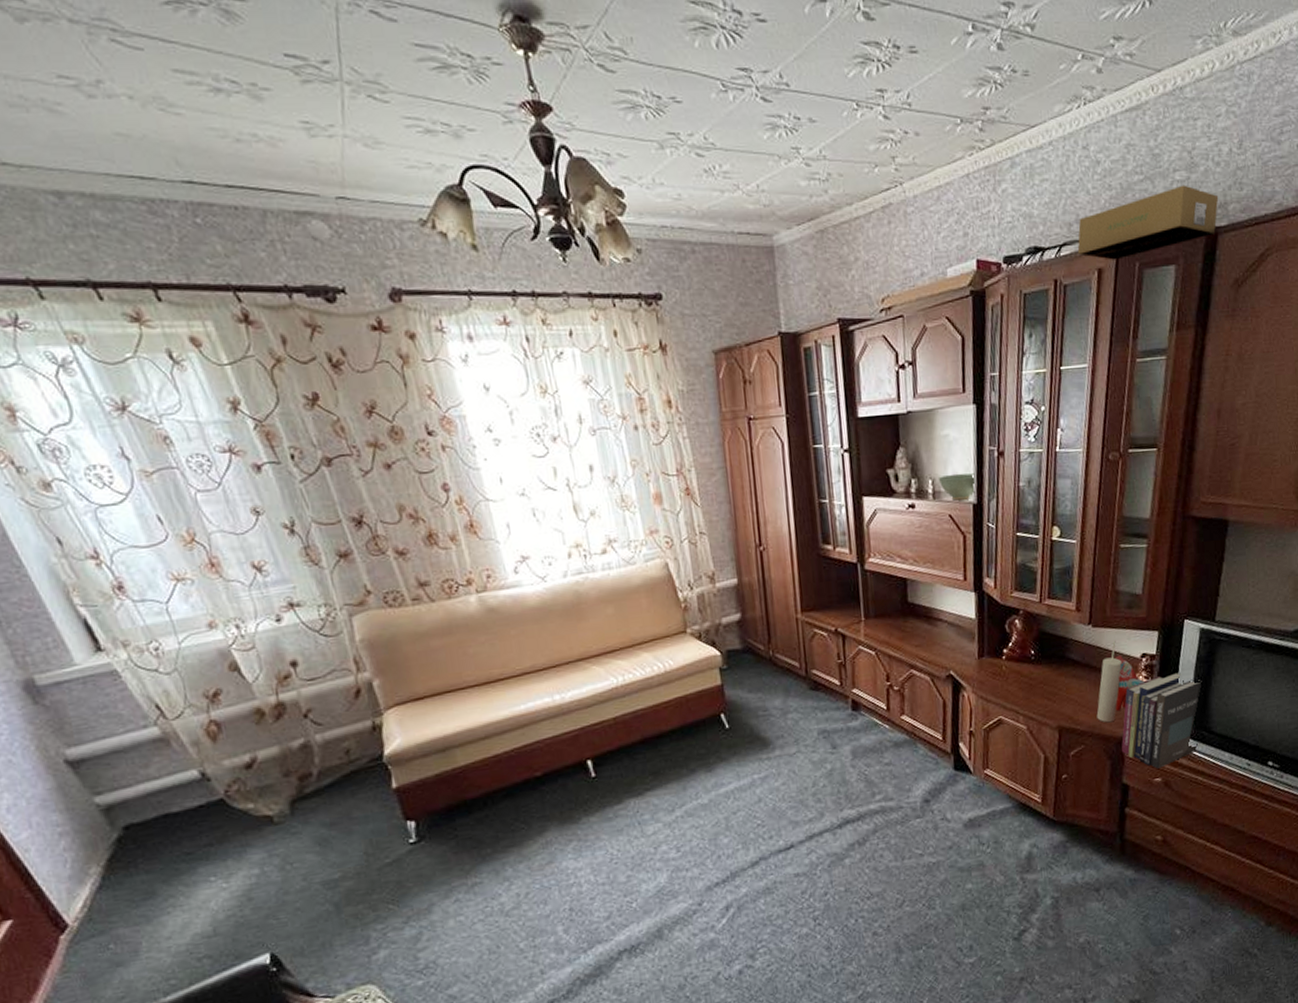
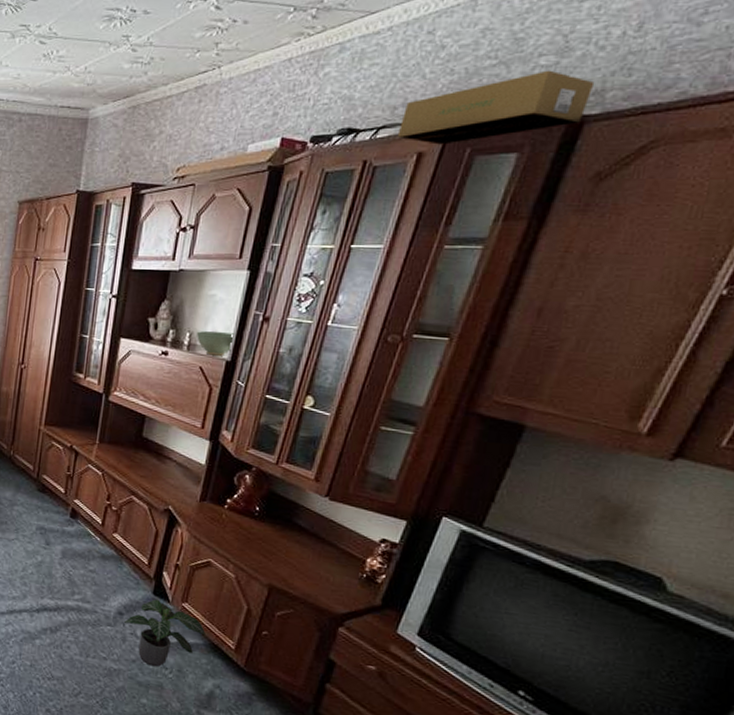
potted plant: none [931,774,1012,847] -> present [123,599,205,667]
candle: present [1096,641,1122,723] -> none [314,519,356,597]
decorative figurine: present [1115,655,1145,712] -> none [337,533,379,589]
books: present [1121,673,1204,769] -> none [334,565,451,658]

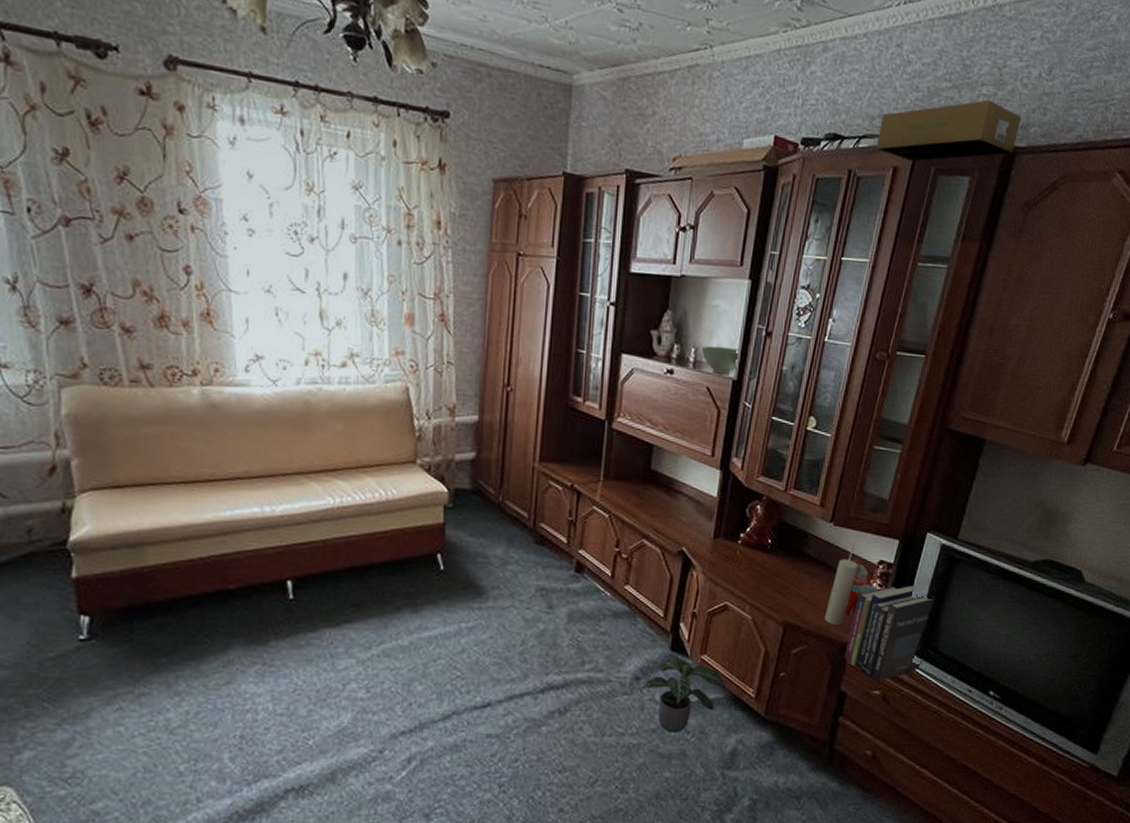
candle: none [314,519,356,597] -> present [824,543,858,626]
books: none [334,565,451,658] -> present [843,586,936,681]
decorative figurine: none [337,533,379,589] -> present [844,558,878,616]

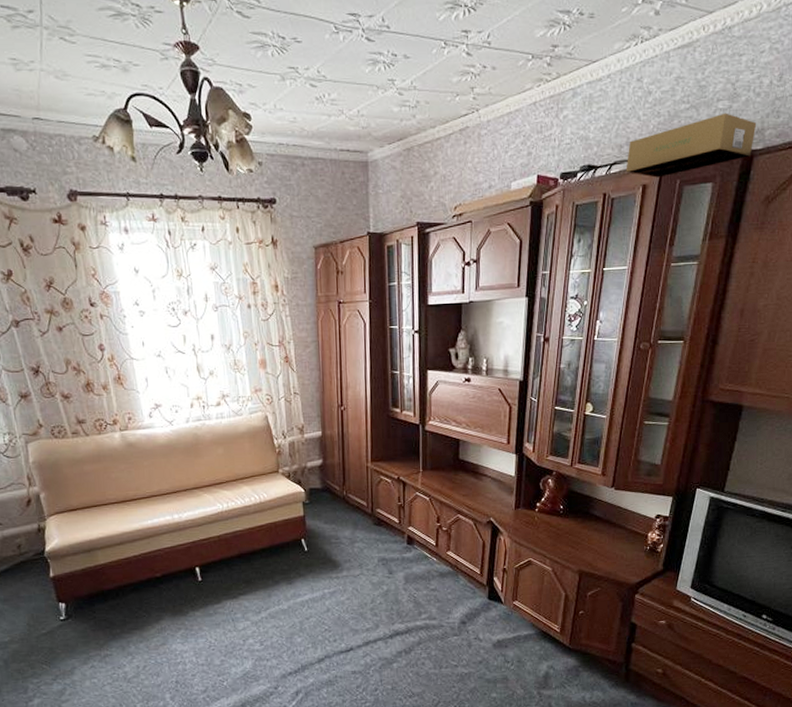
potted plant: present [641,655,726,733] -> none [467,603,535,663]
bowl: present [701,346,739,375] -> none [491,355,523,377]
candle: present [824,543,858,626] -> none [613,503,638,571]
books: present [843,586,936,681] -> none [632,533,709,613]
decorative figurine: present [844,558,878,616] -> none [629,514,657,562]

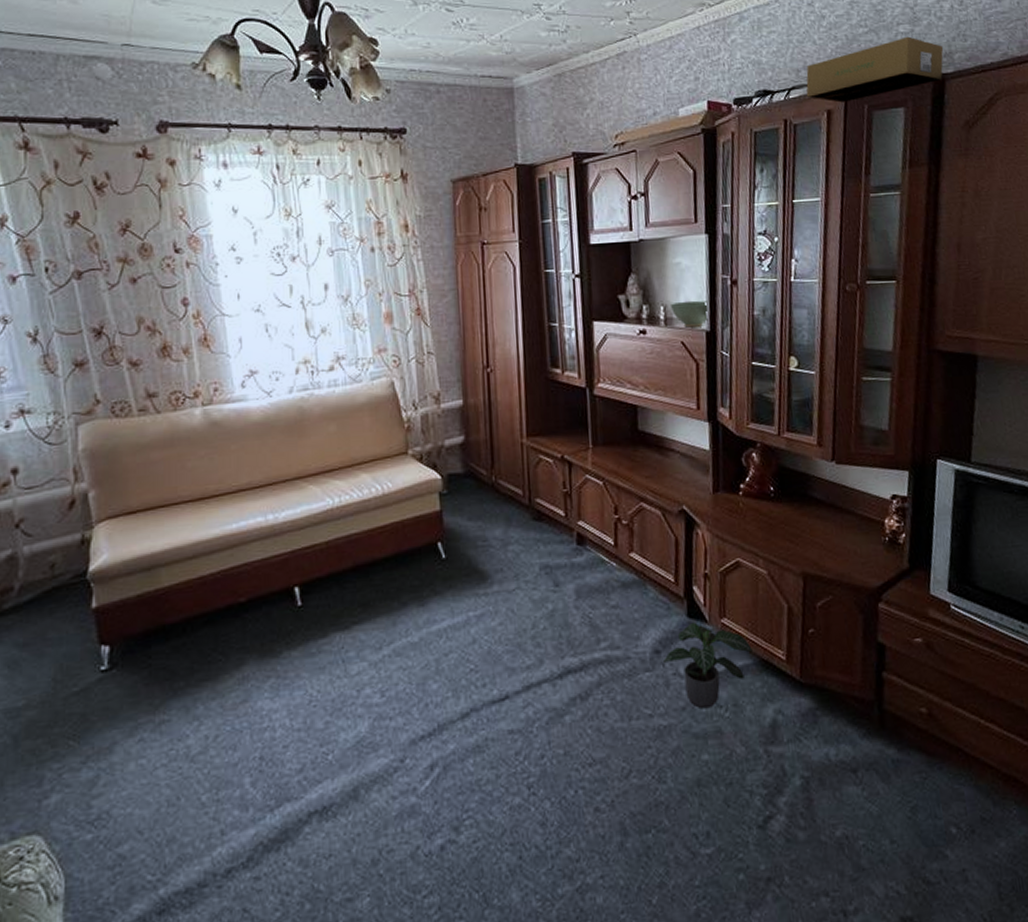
potted plant: none [467,603,535,663] -> present [662,622,753,709]
bowl: none [491,355,523,377] -> present [670,301,708,328]

